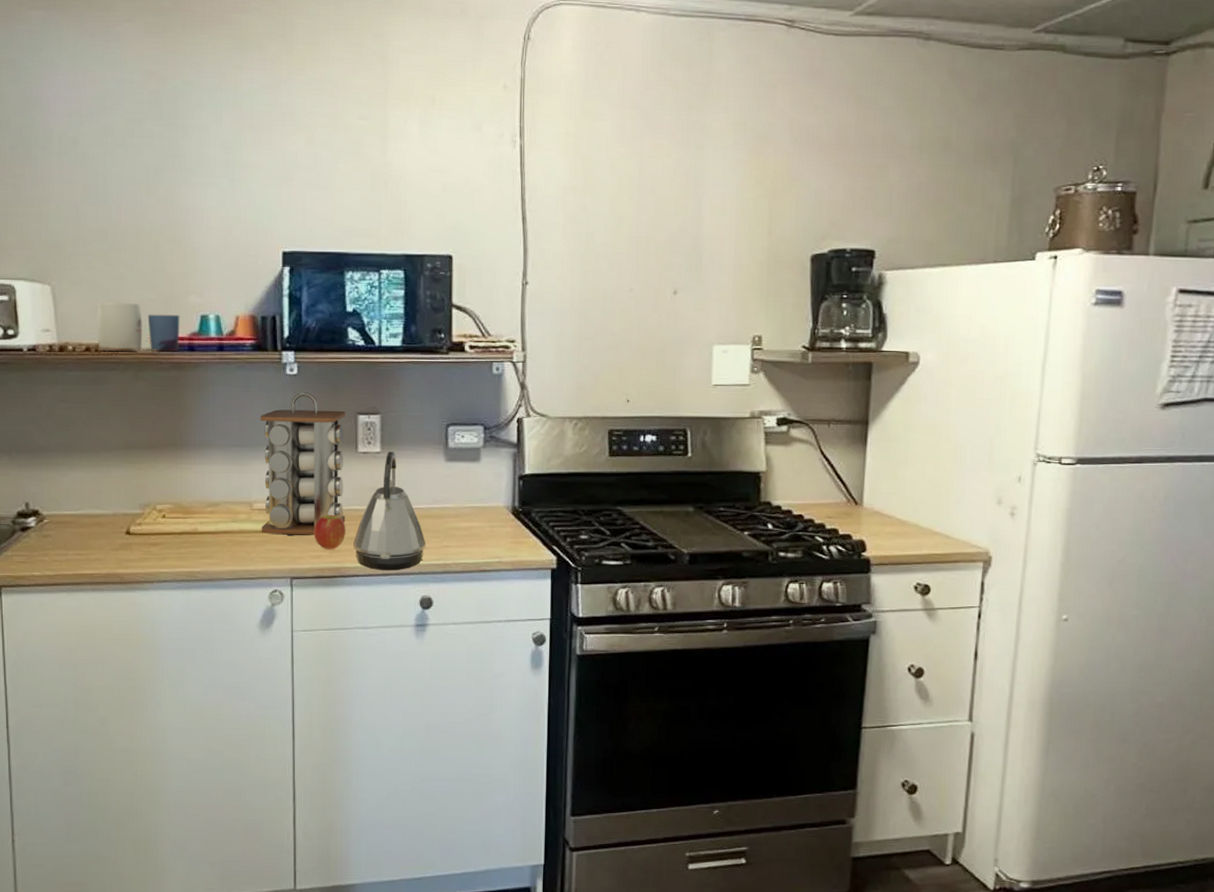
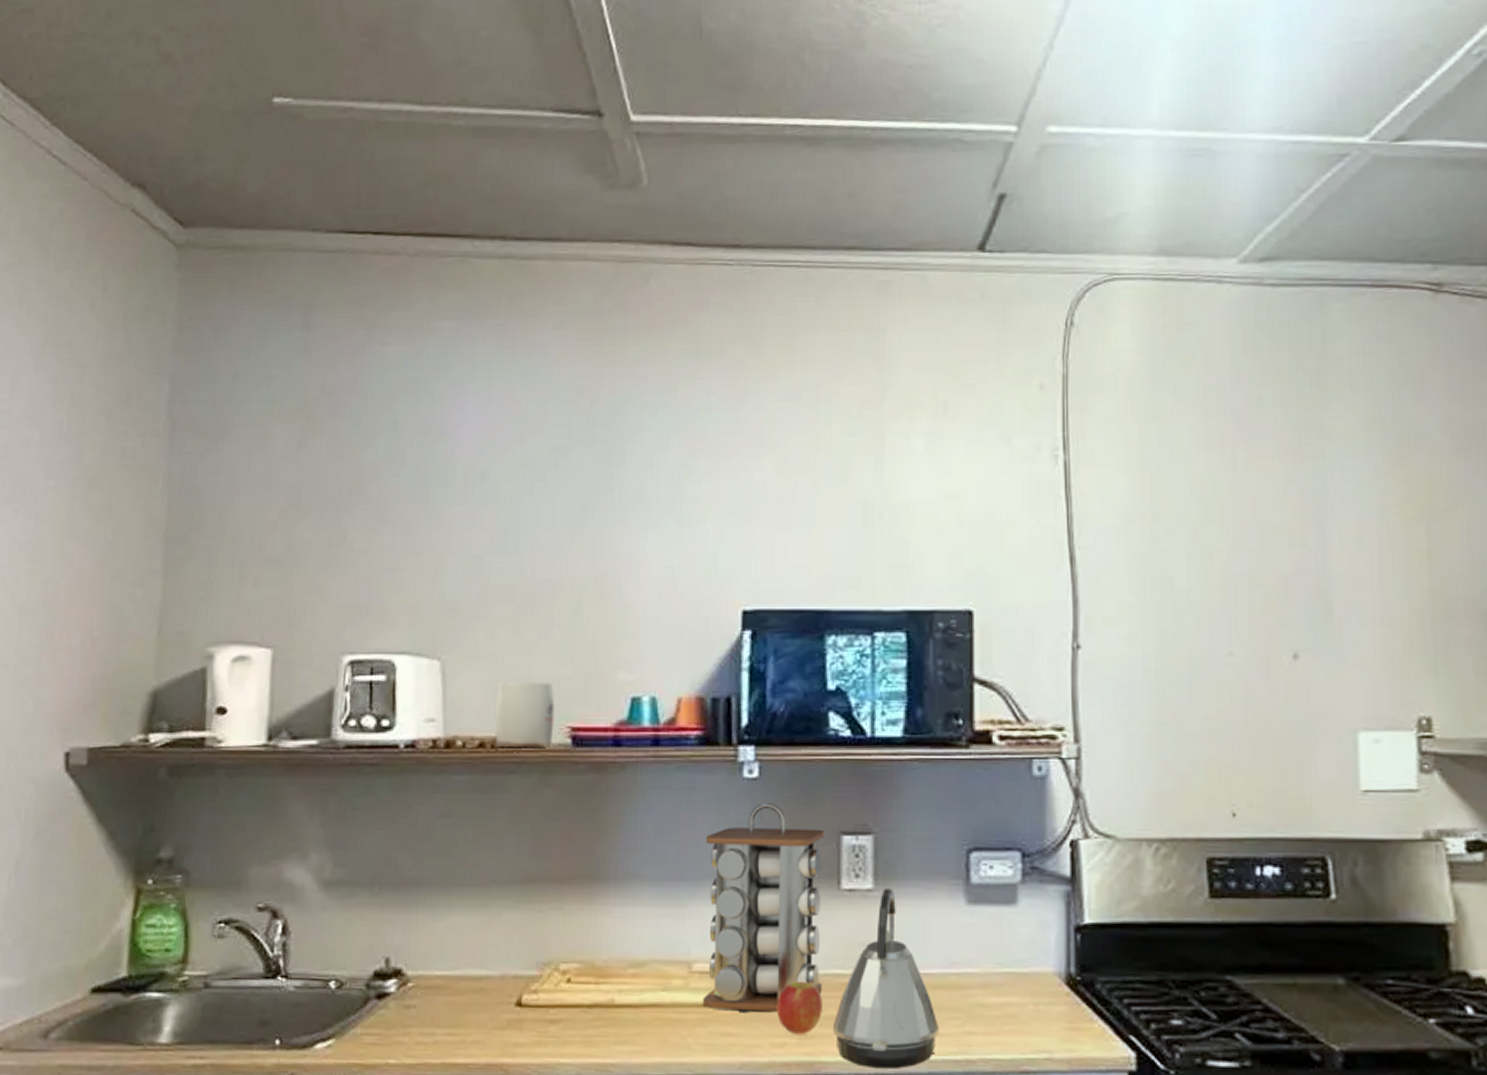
mug: present [147,314,180,352] -> none [561,697,604,748]

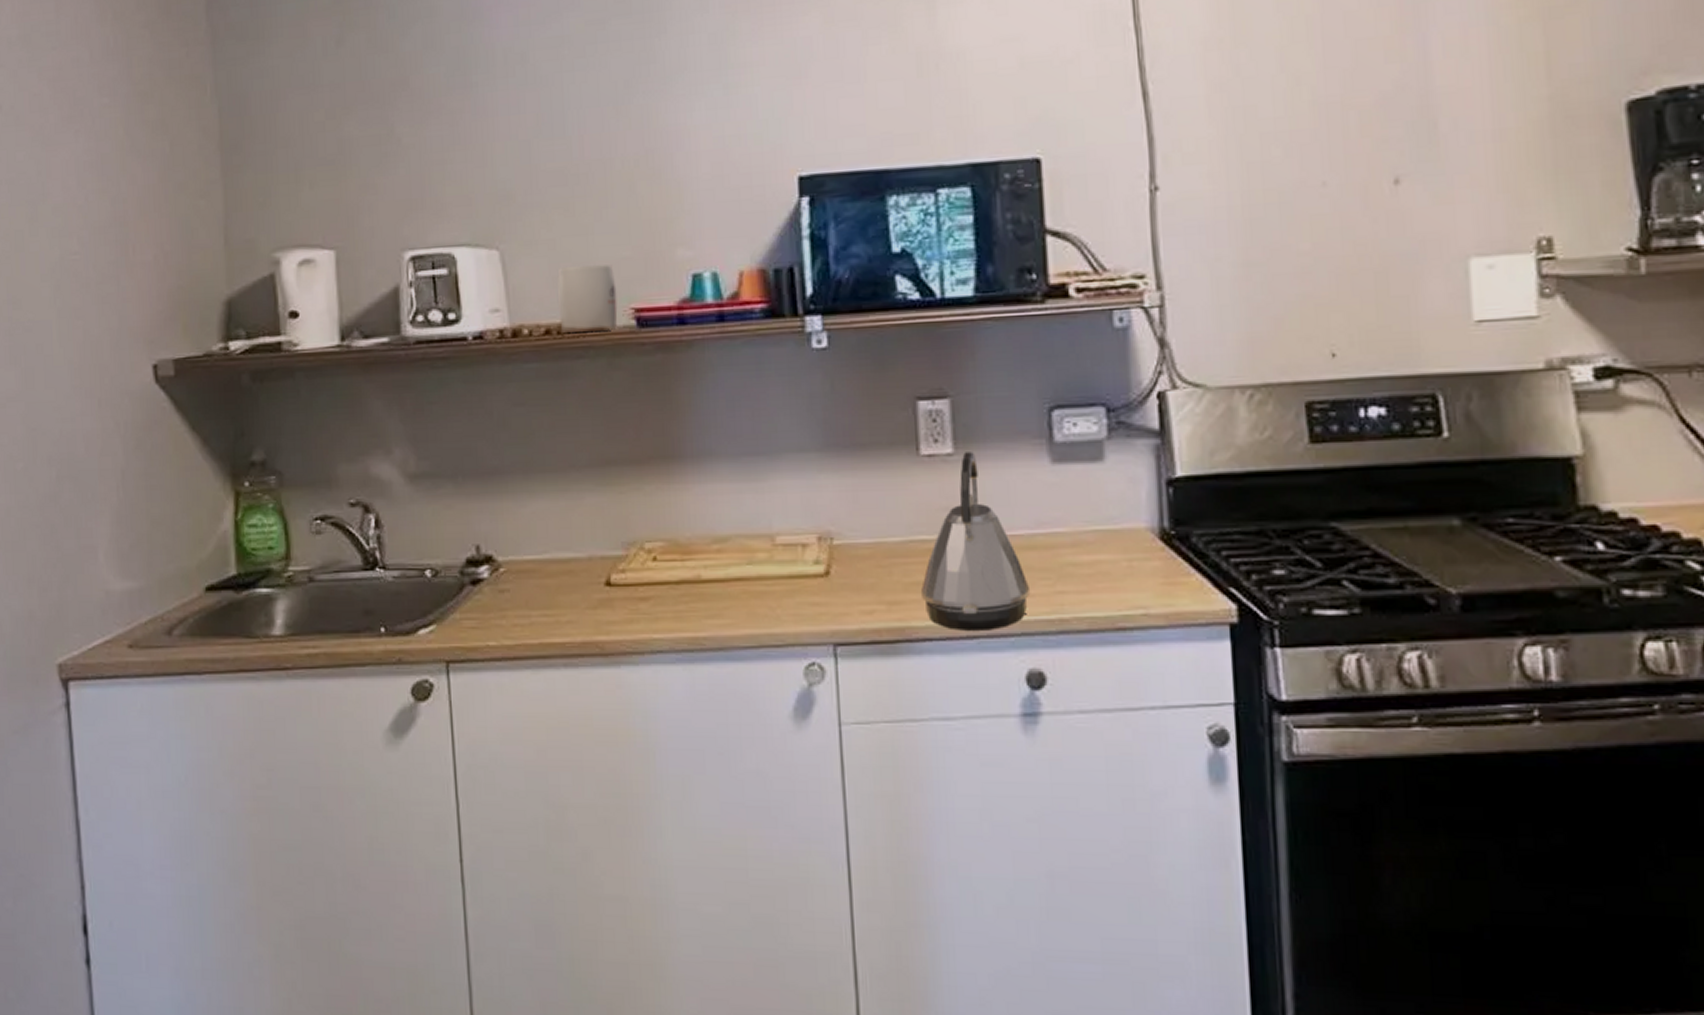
spice rack: present [702,803,824,1014] -> none [780,372,908,583]
fruit: present [776,981,822,1034] -> none [862,548,909,601]

